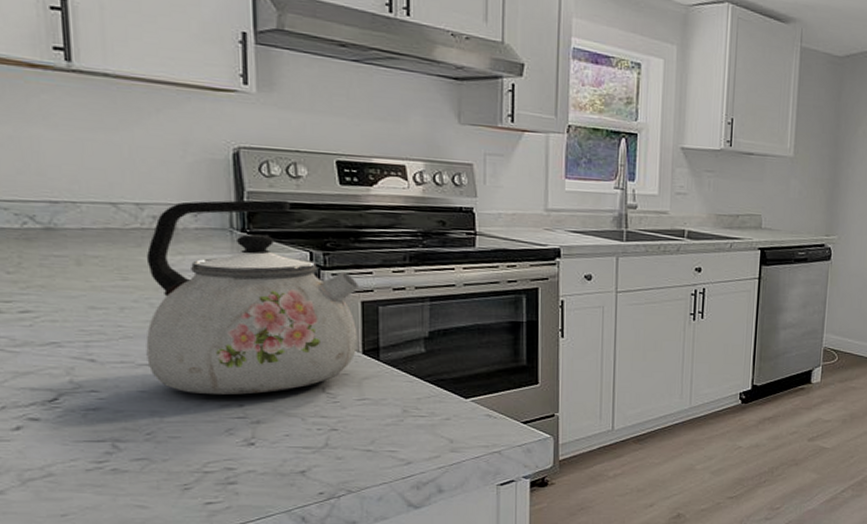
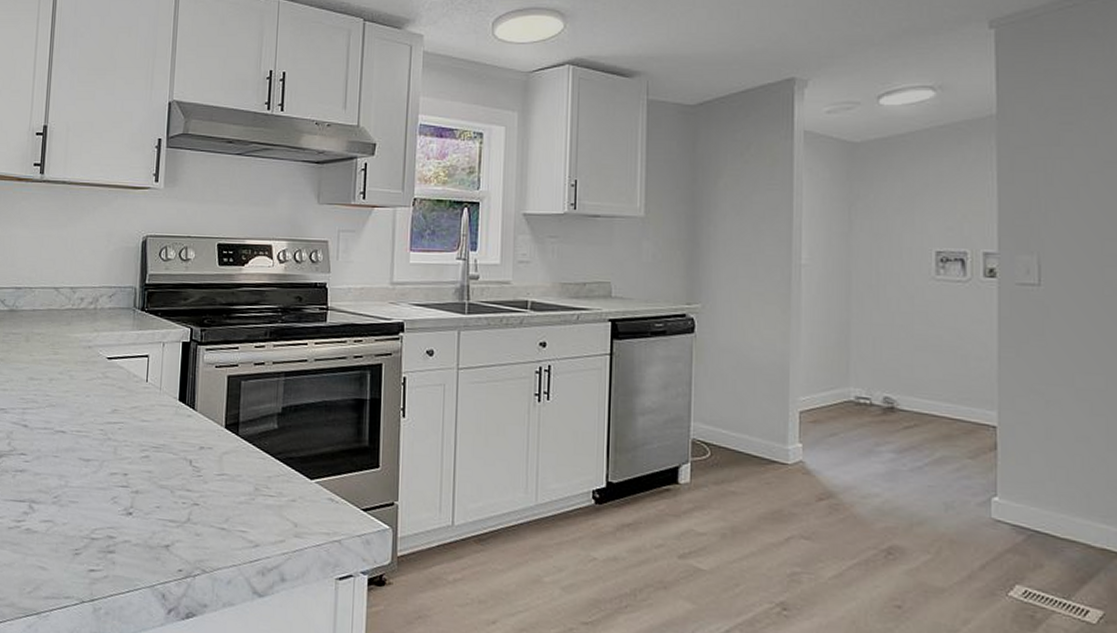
kettle: present [146,200,360,395] -> none [62,281,228,464]

